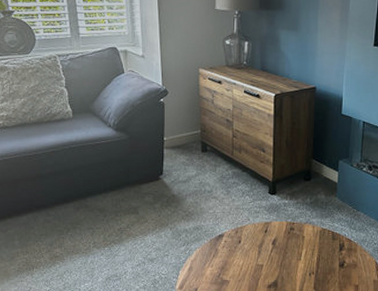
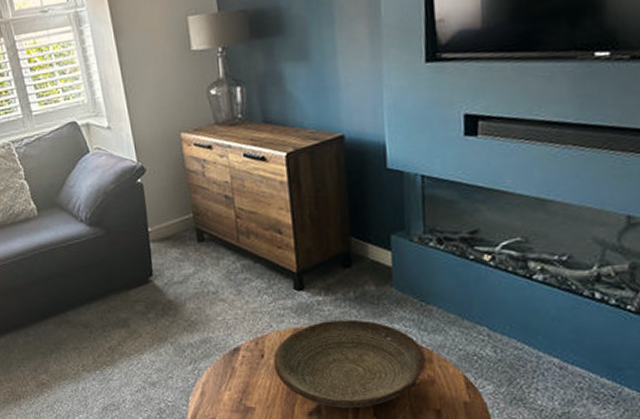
decorative bowl: none [247,218,353,282] -> present [273,319,426,408]

